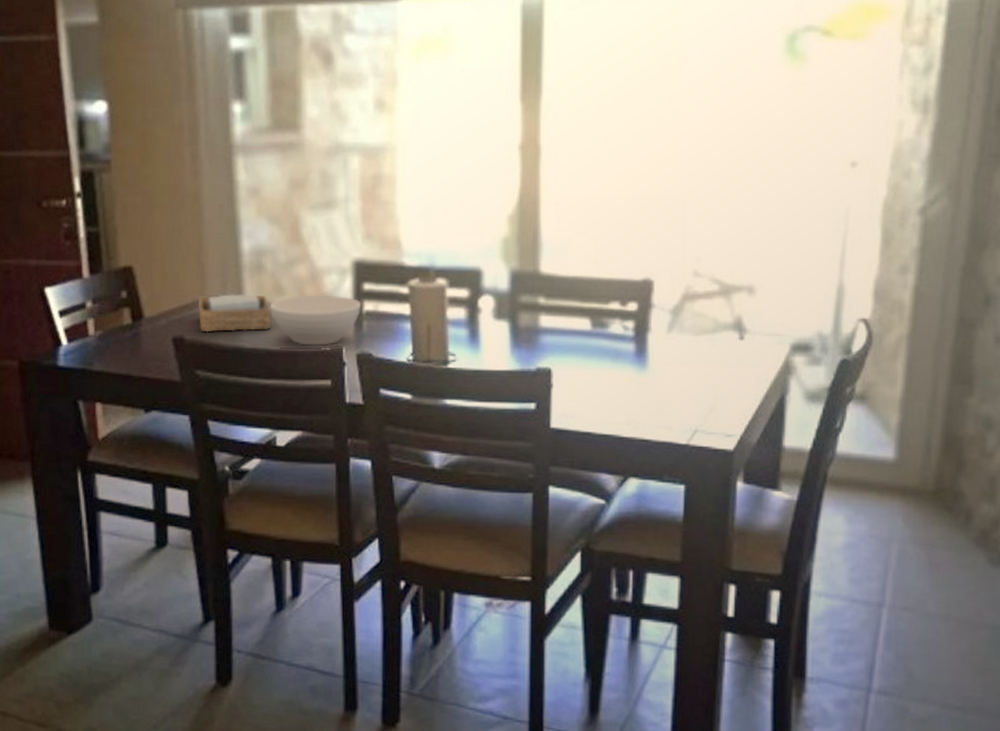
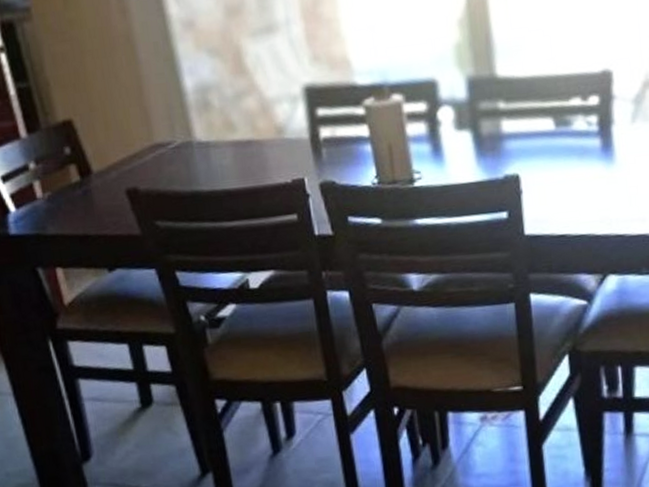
napkin holder: present [197,294,273,333] -> none [146,134,228,180]
bowl: present [269,295,361,346] -> none [222,124,318,181]

